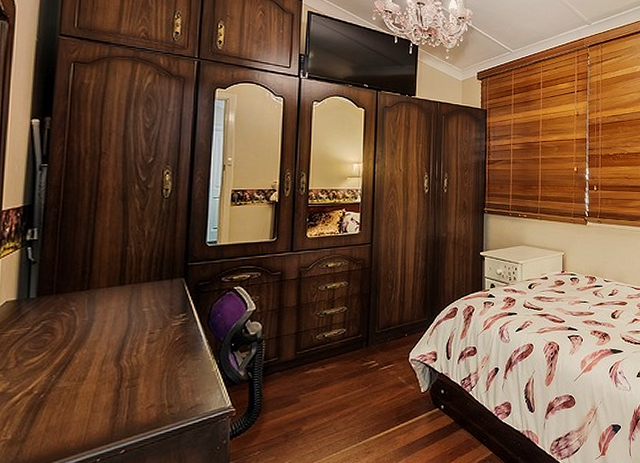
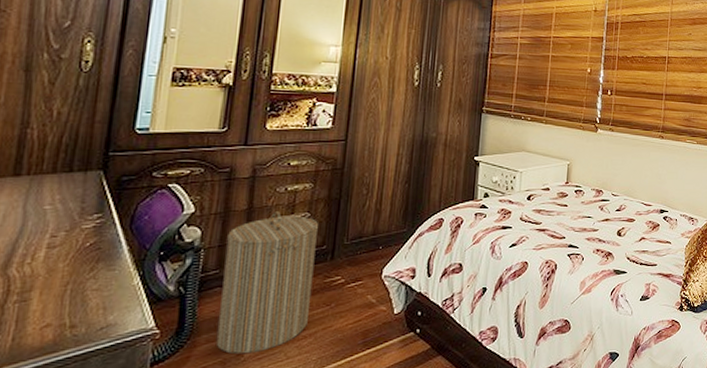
laundry hamper: none [279,305,355,429] -> present [215,210,319,355]

